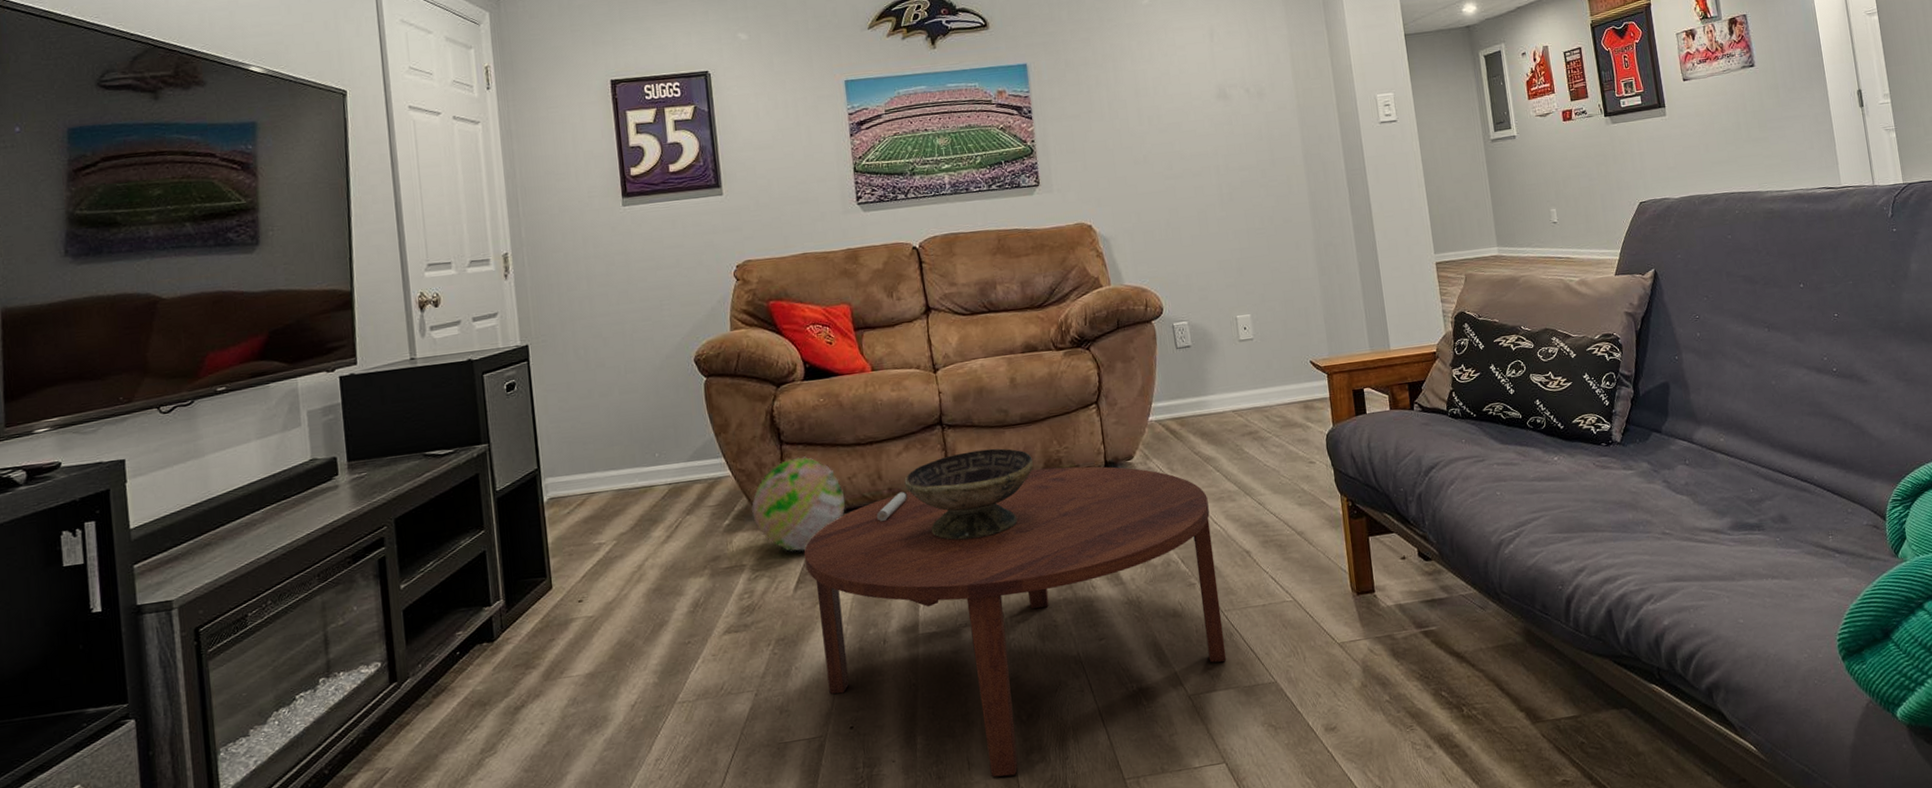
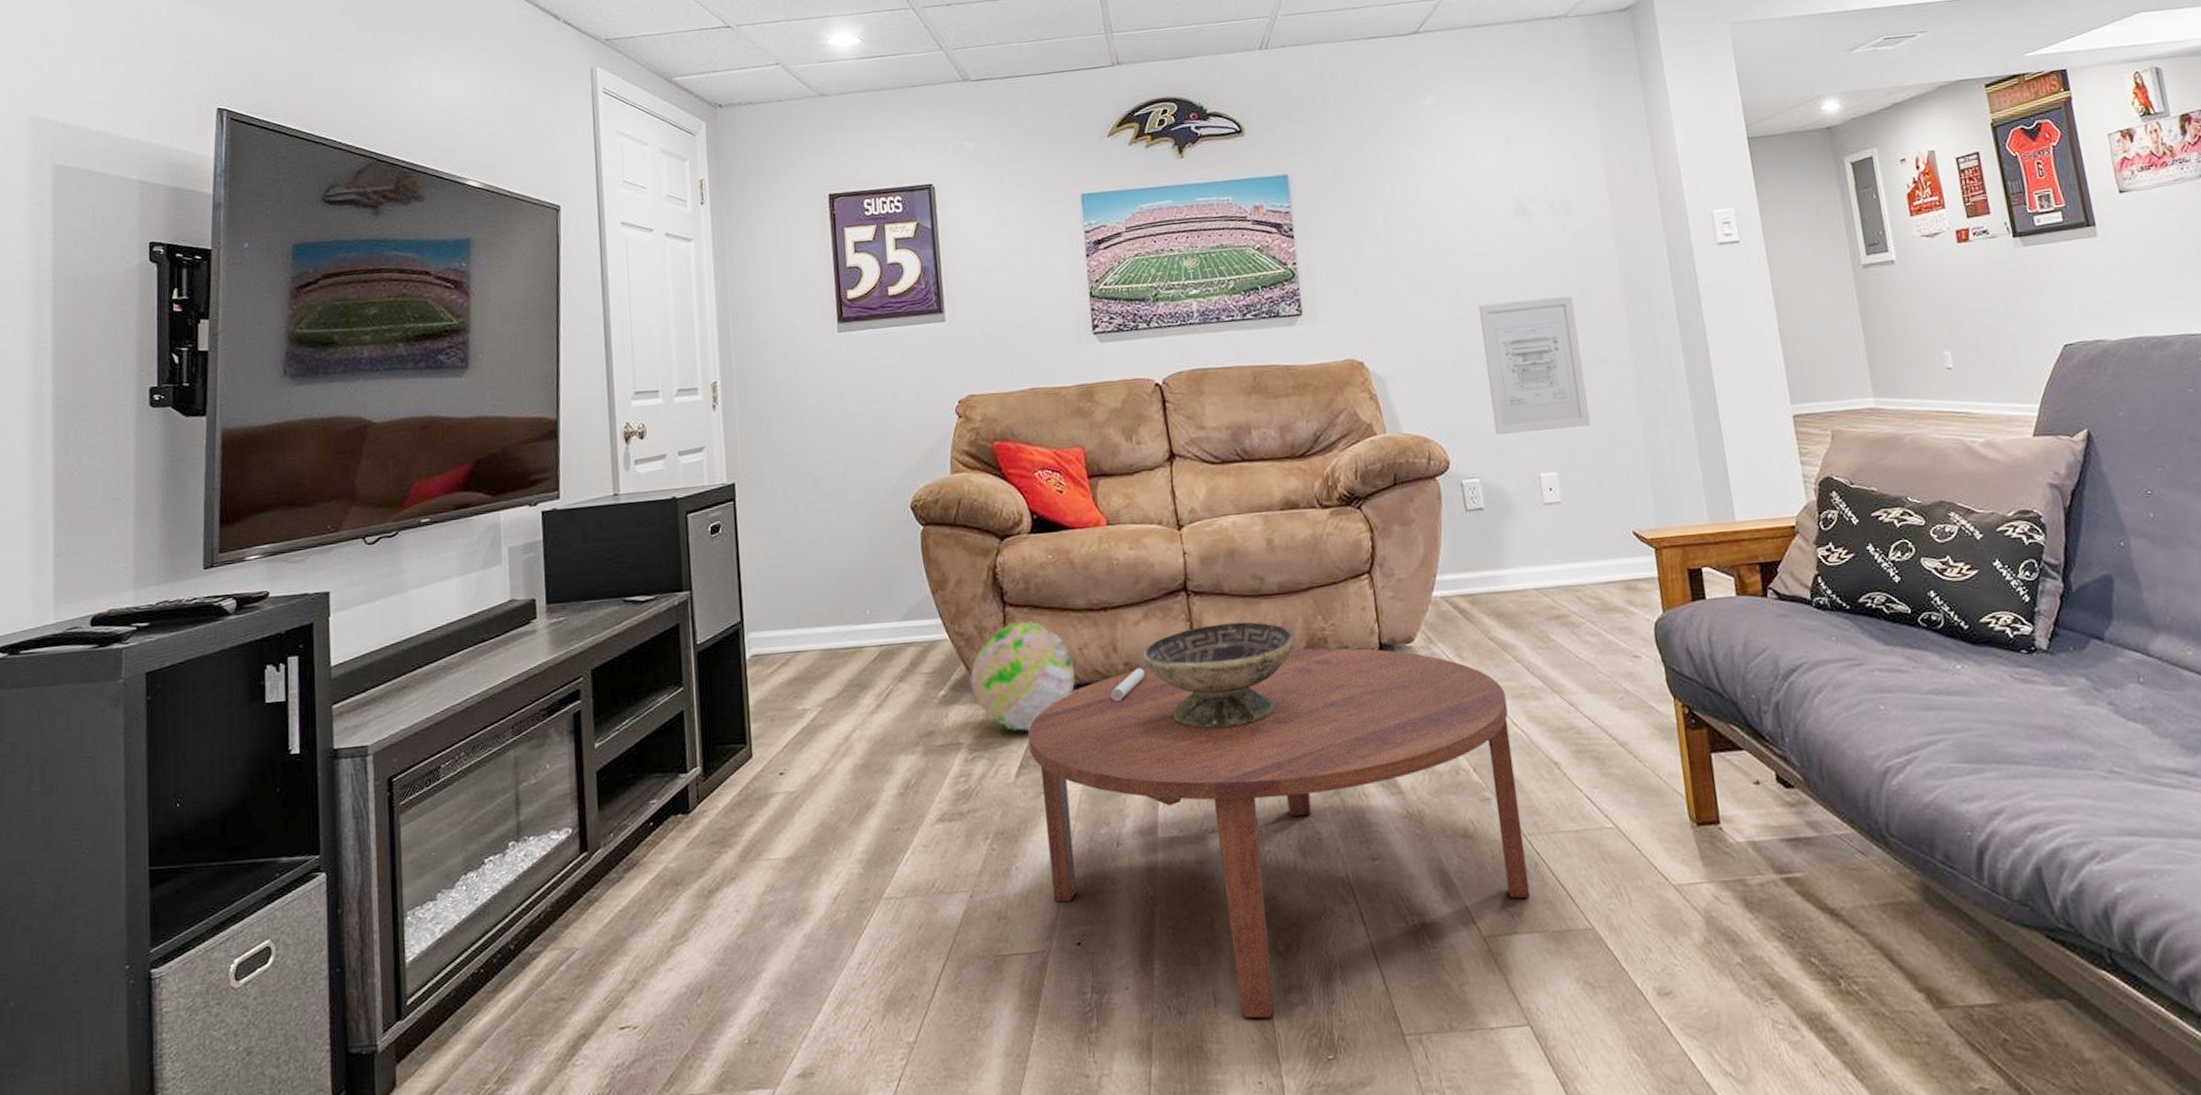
wall art: none [1187,167,1278,284] -> present [1478,295,1591,435]

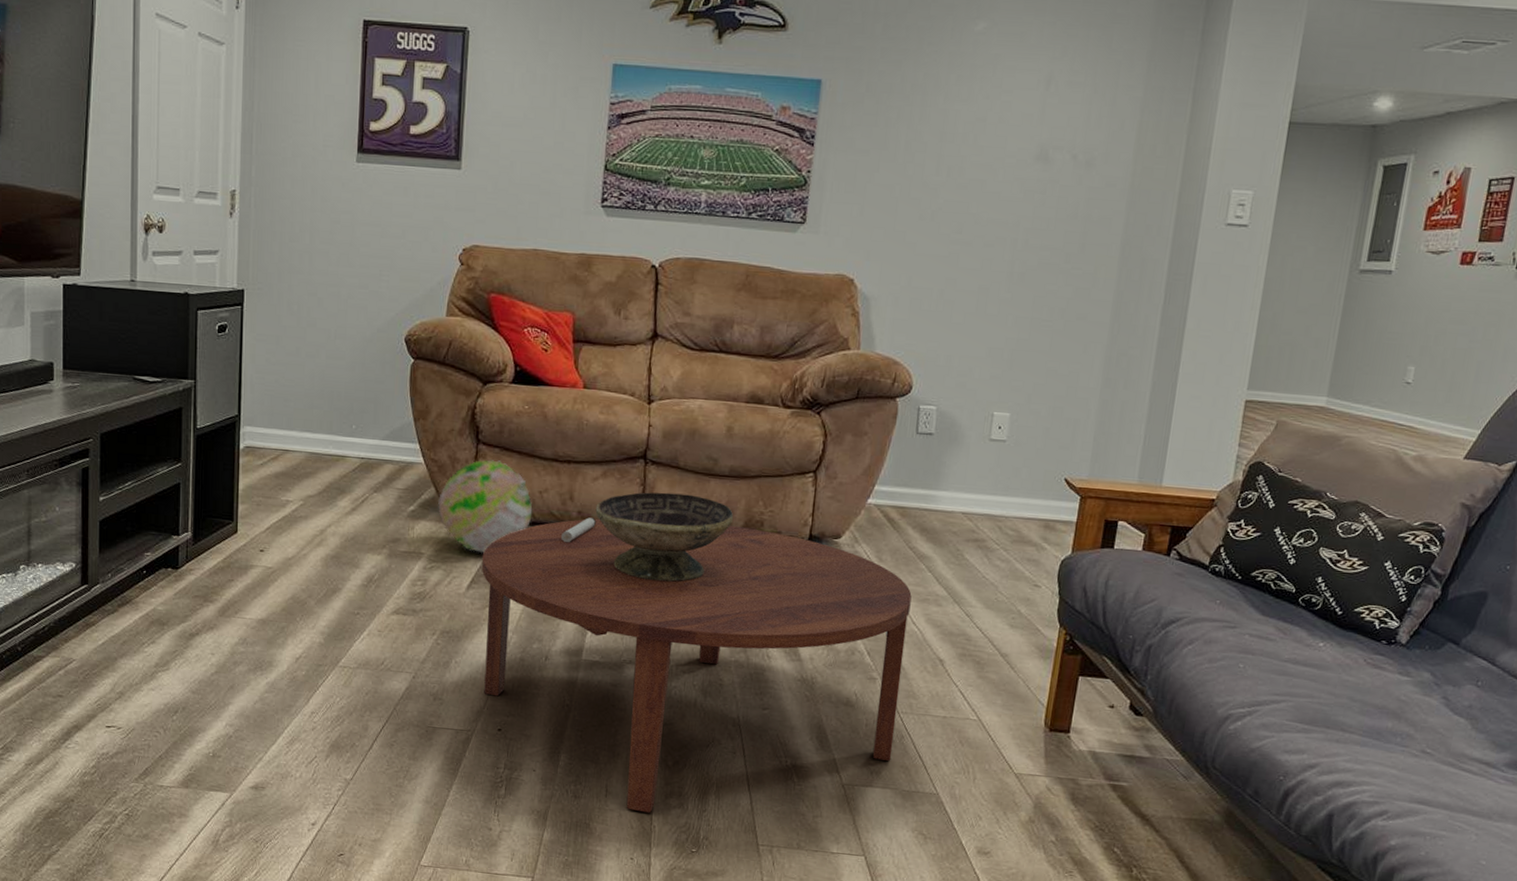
wall art: present [1478,295,1591,435] -> none [961,244,1070,376]

